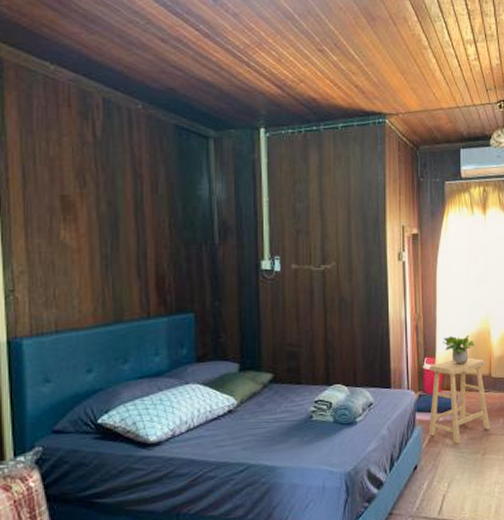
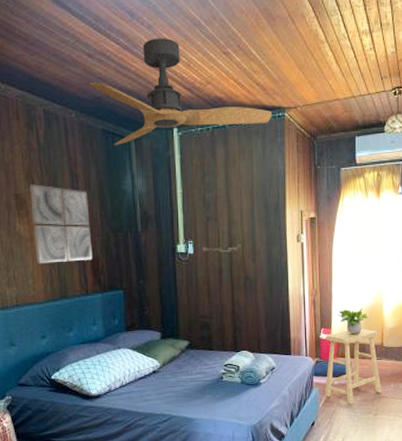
wall art: none [80,184,158,281] -> present [30,184,93,265]
ceiling fan: none [162,27,371,145] -> present [90,38,271,146]

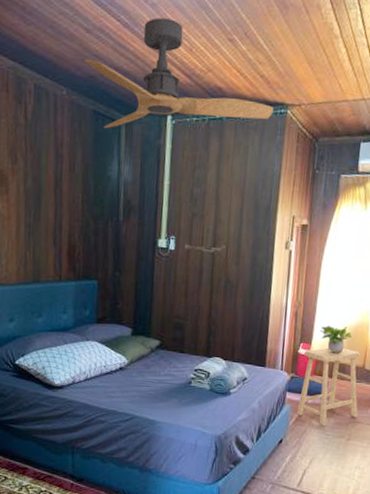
wall art: present [30,184,93,265] -> none [11,161,71,246]

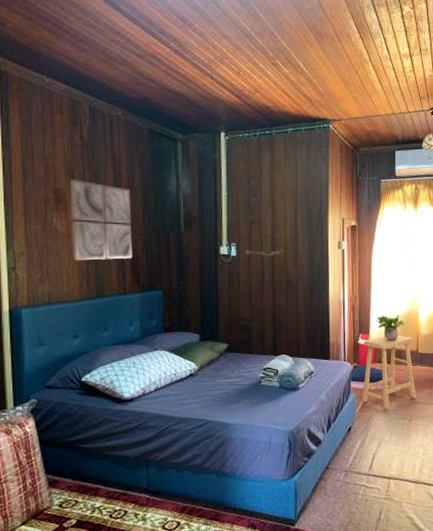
wall art: none [11,161,71,246] -> present [70,179,133,262]
ceiling fan: present [85,17,273,129] -> none [138,45,317,146]

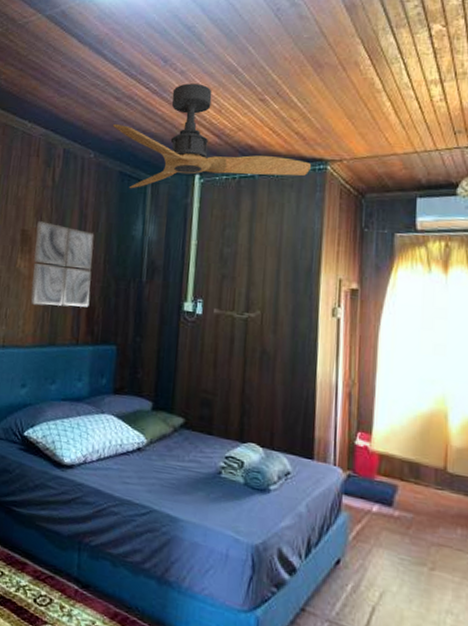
ceiling fan: none [138,45,317,146] -> present [113,83,311,189]
stool: present [362,335,417,410] -> none [357,440,443,547]
potted plant: present [376,315,405,341] -> none [382,412,427,449]

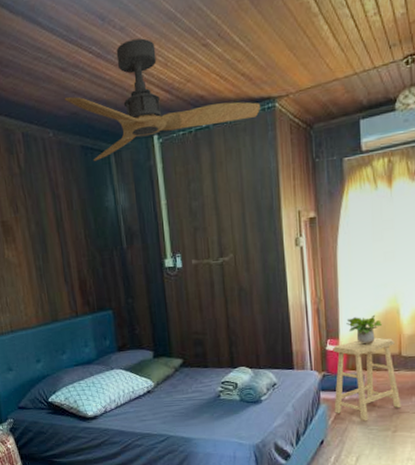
wall art: present [30,221,95,307] -> none [14,209,80,290]
stool: none [357,440,443,547] -> present [333,337,402,422]
potted plant: none [382,412,427,449] -> present [346,314,383,344]

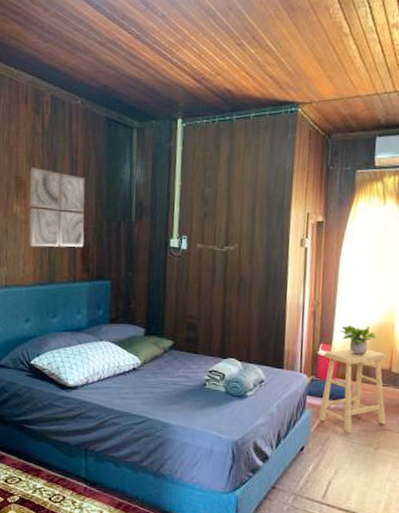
wall art: none [14,209,80,290] -> present [28,167,85,248]
ceiling fan: present [65,38,260,162] -> none [98,28,284,134]

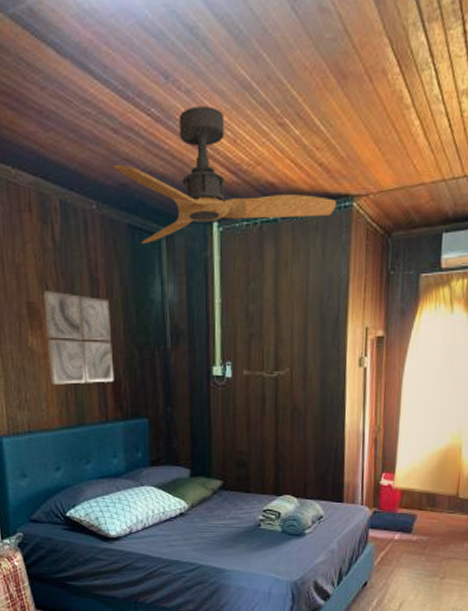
ceiling fan: none [98,28,284,134] -> present [114,106,336,245]
stool: present [318,349,386,434] -> none [382,475,453,565]
potted plant: present [341,325,377,355] -> none [404,450,443,482]

